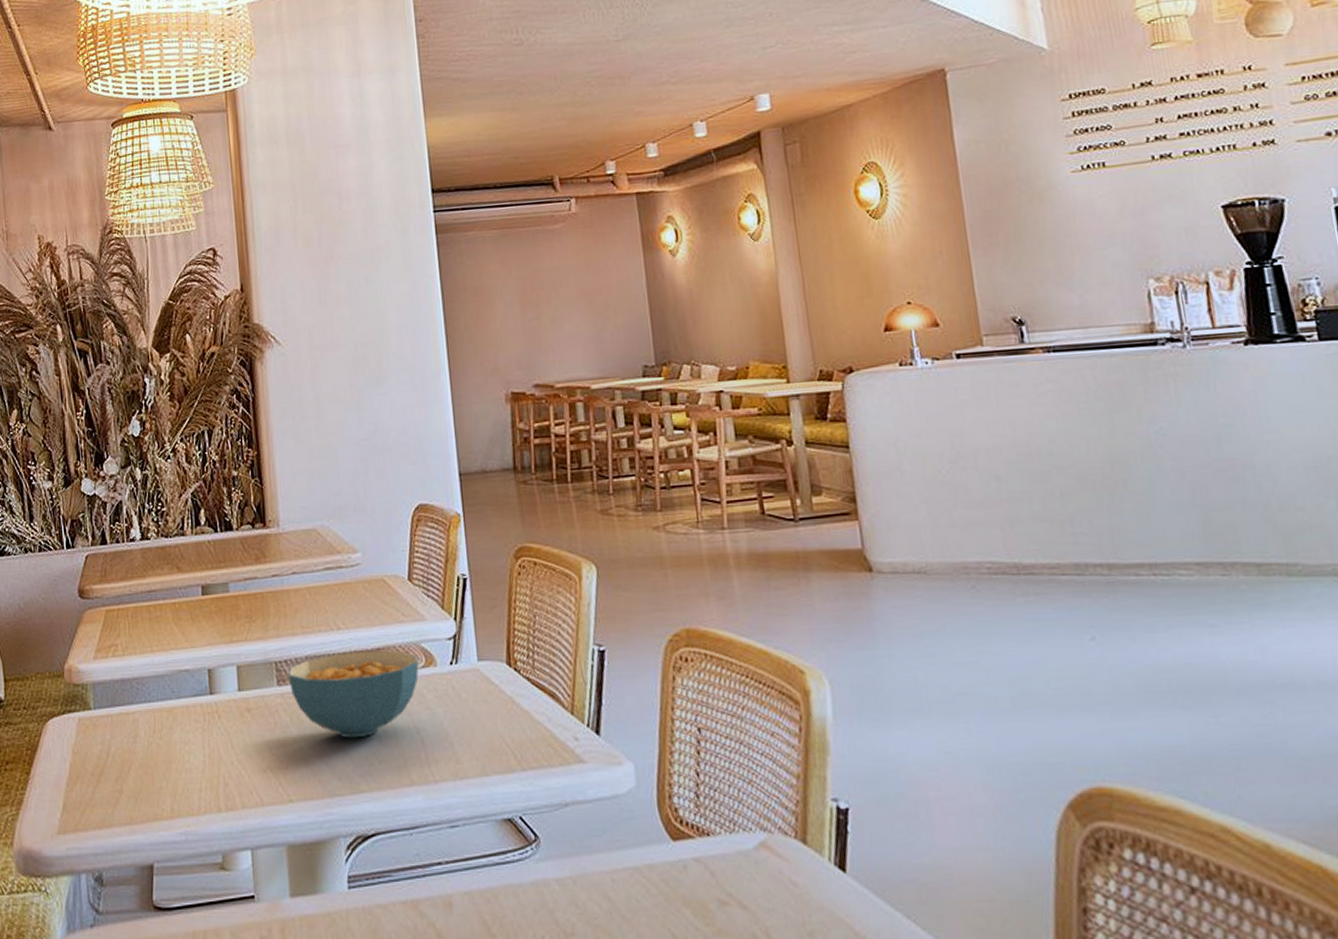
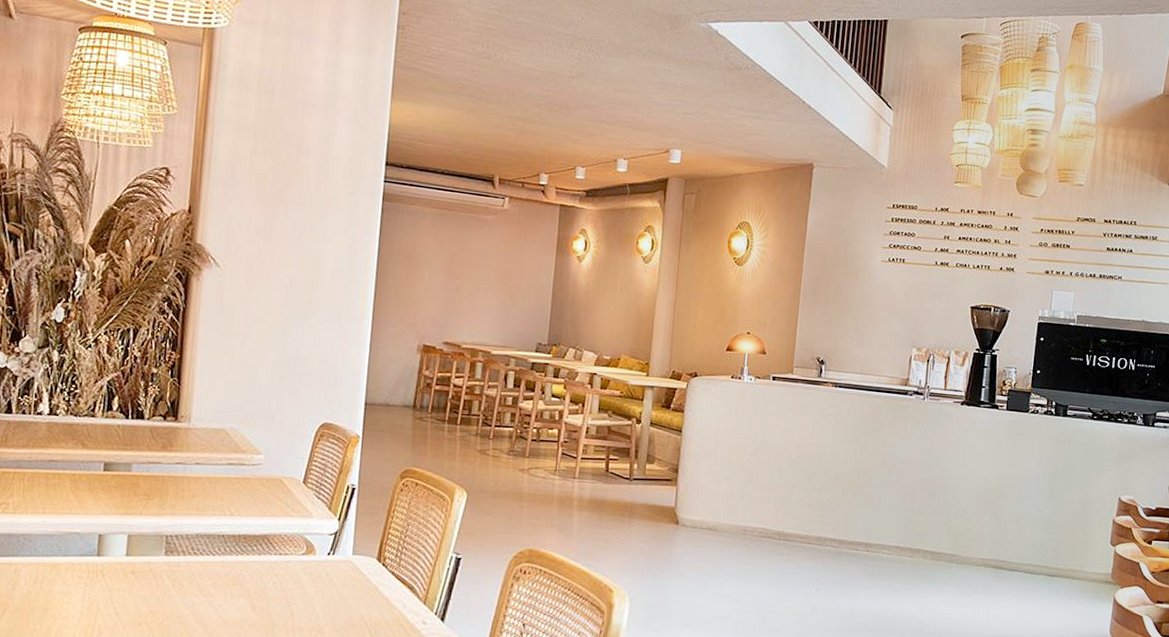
cereal bowl: present [287,650,419,739] -> none [176,535,300,605]

